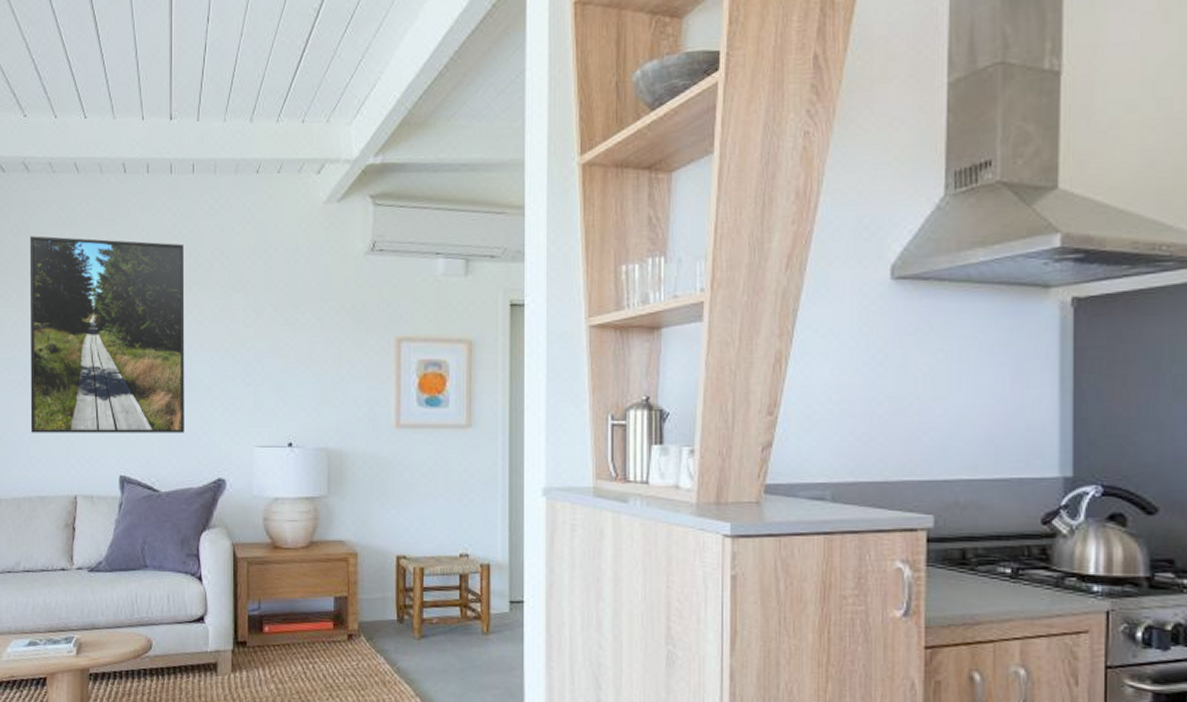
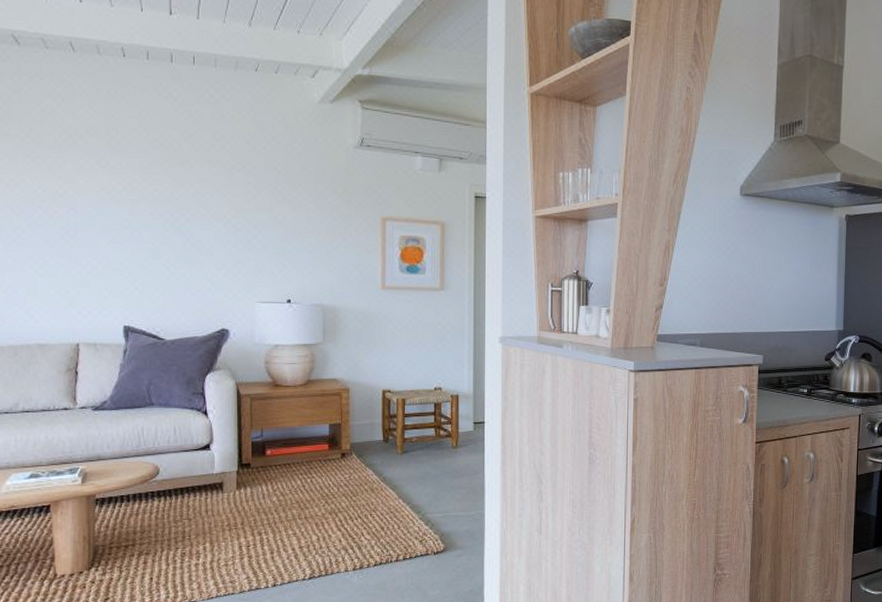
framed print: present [29,236,185,433] -> none [21,105,188,290]

